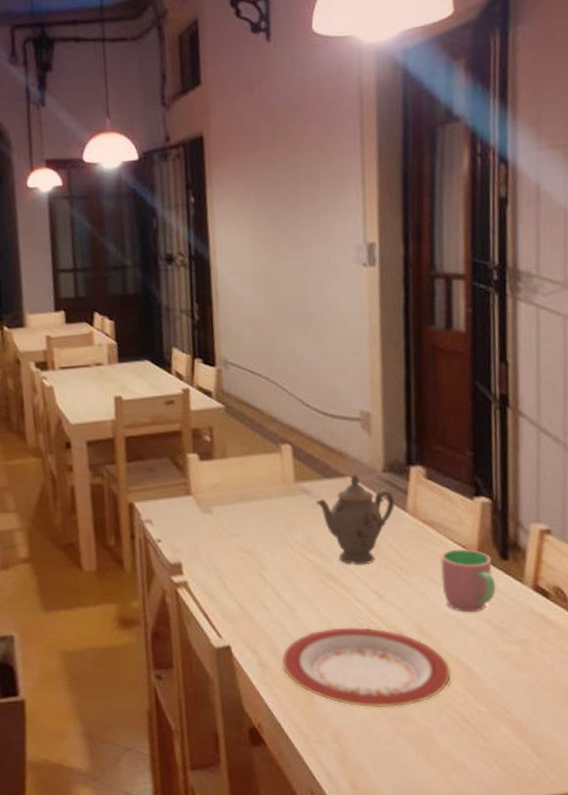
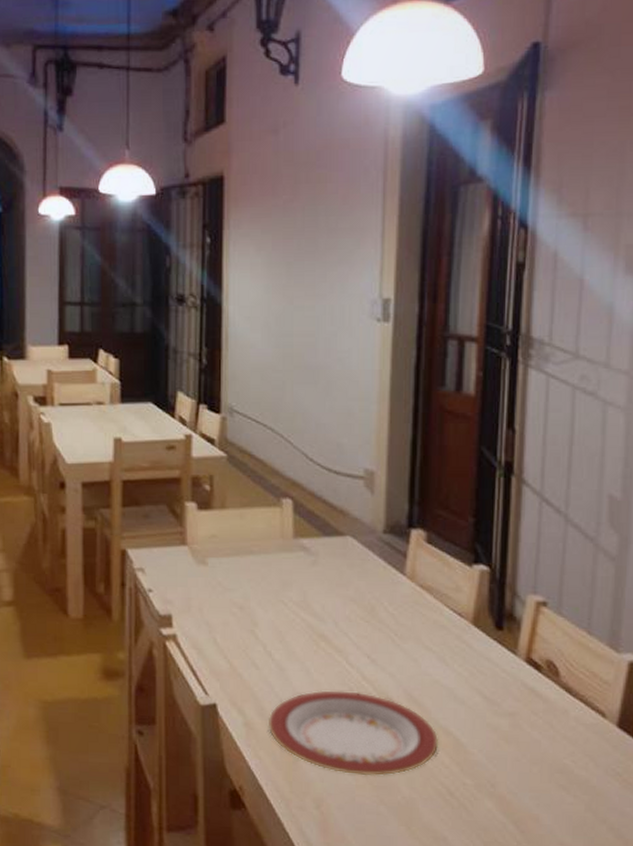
teapot: present [315,473,395,565] -> none [313,533,393,628]
cup: present [441,548,496,613] -> none [435,616,489,682]

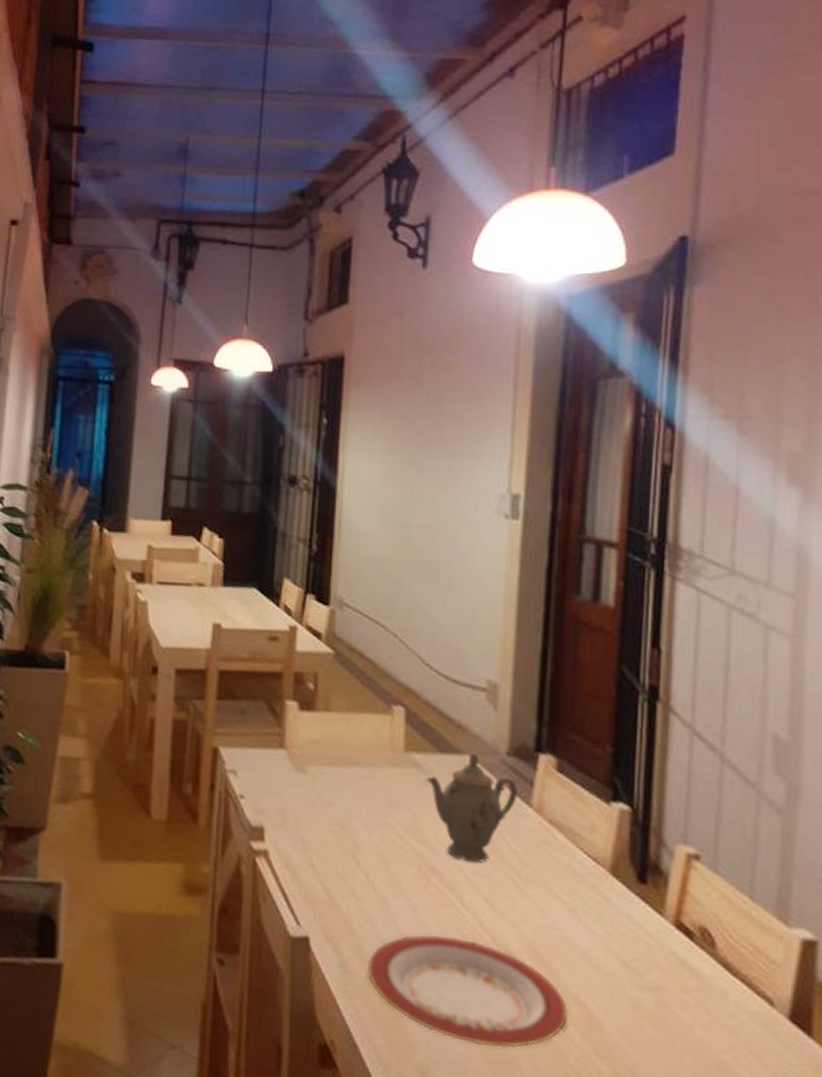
teapot: none [313,533,393,628] -> present [426,752,517,864]

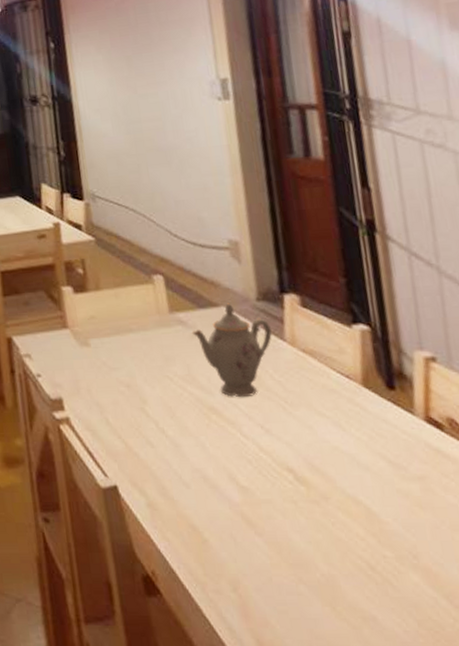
plate: present [366,934,568,1049] -> none [171,464,350,552]

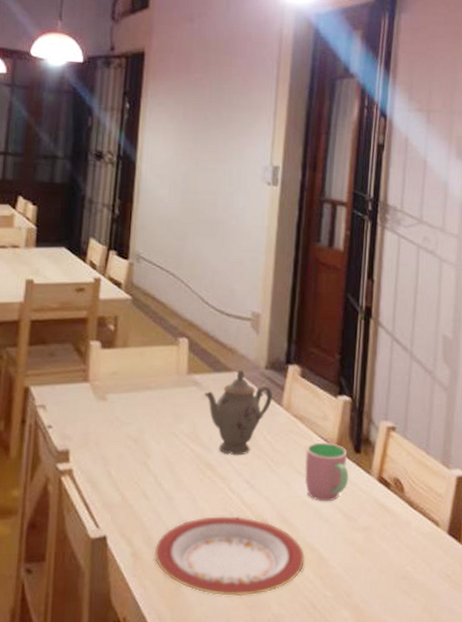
plate: none [171,464,350,552] -> present [154,516,305,596]
cup: none [324,378,387,447] -> present [305,442,349,502]

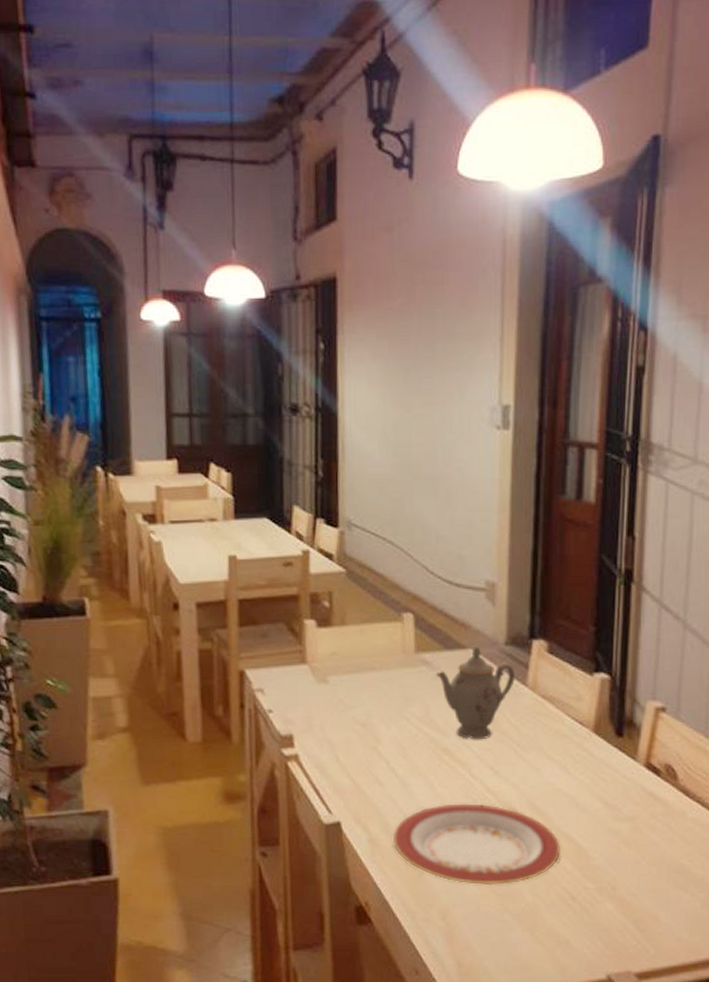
cup: present [305,442,349,502] -> none [557,725,610,790]

